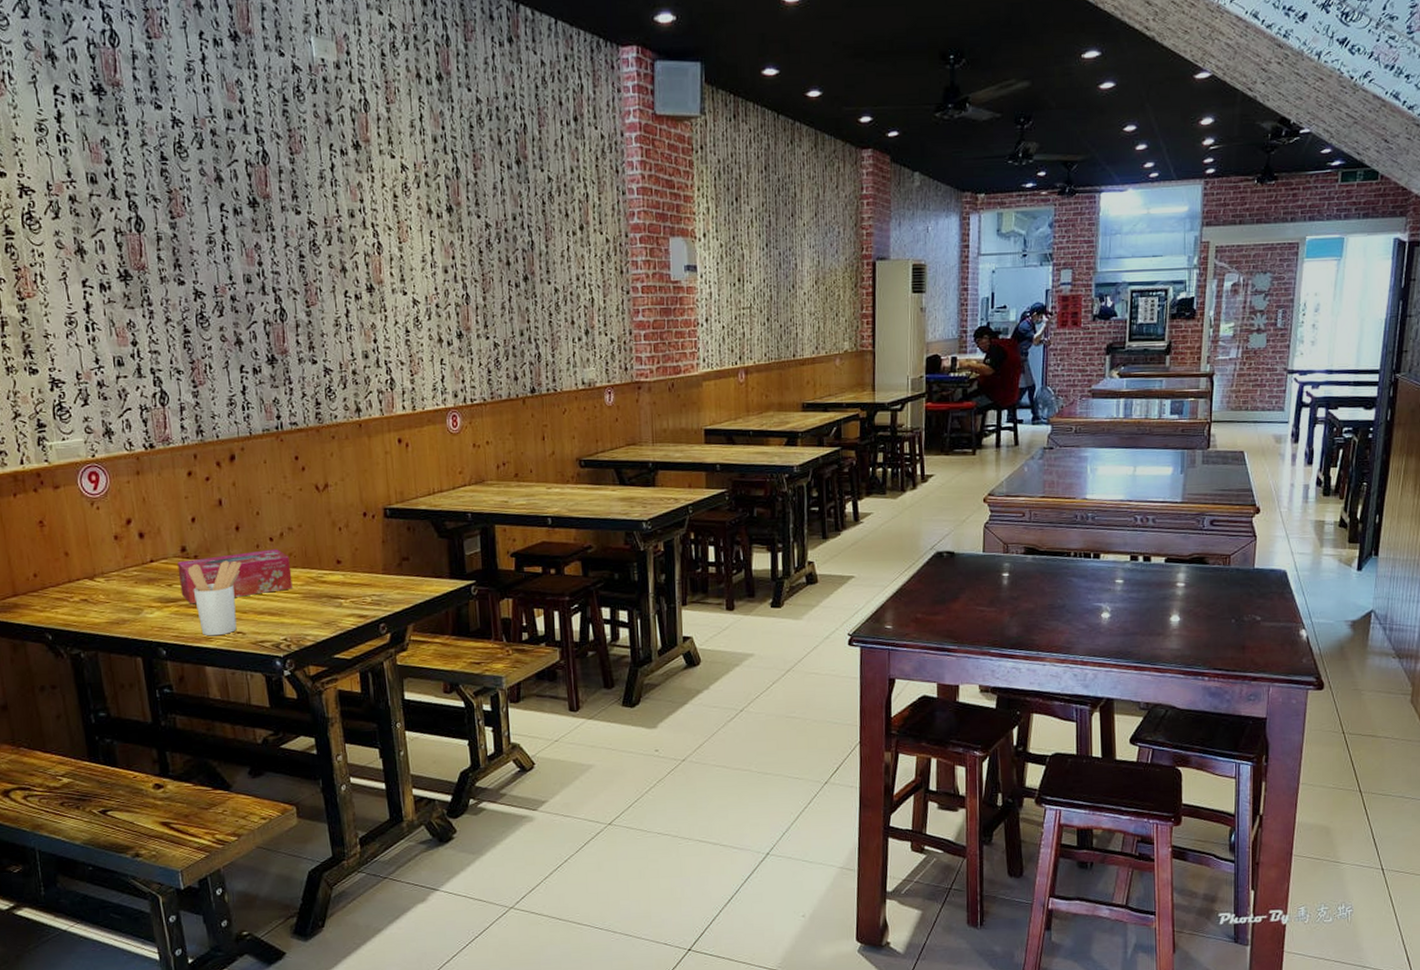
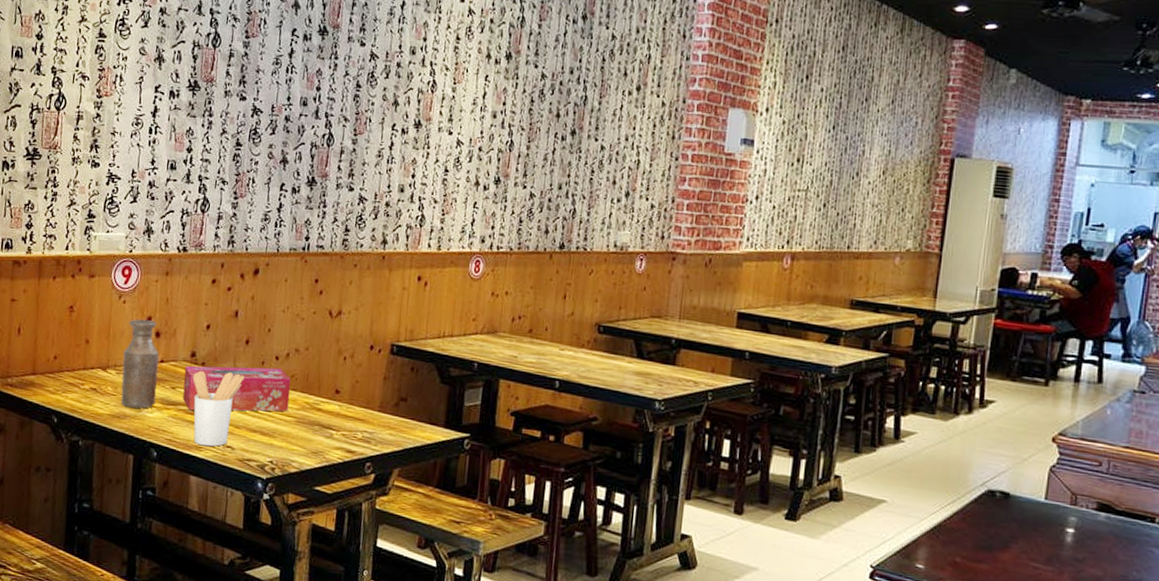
bottle: none [107,522,154,612] -> present [120,319,159,409]

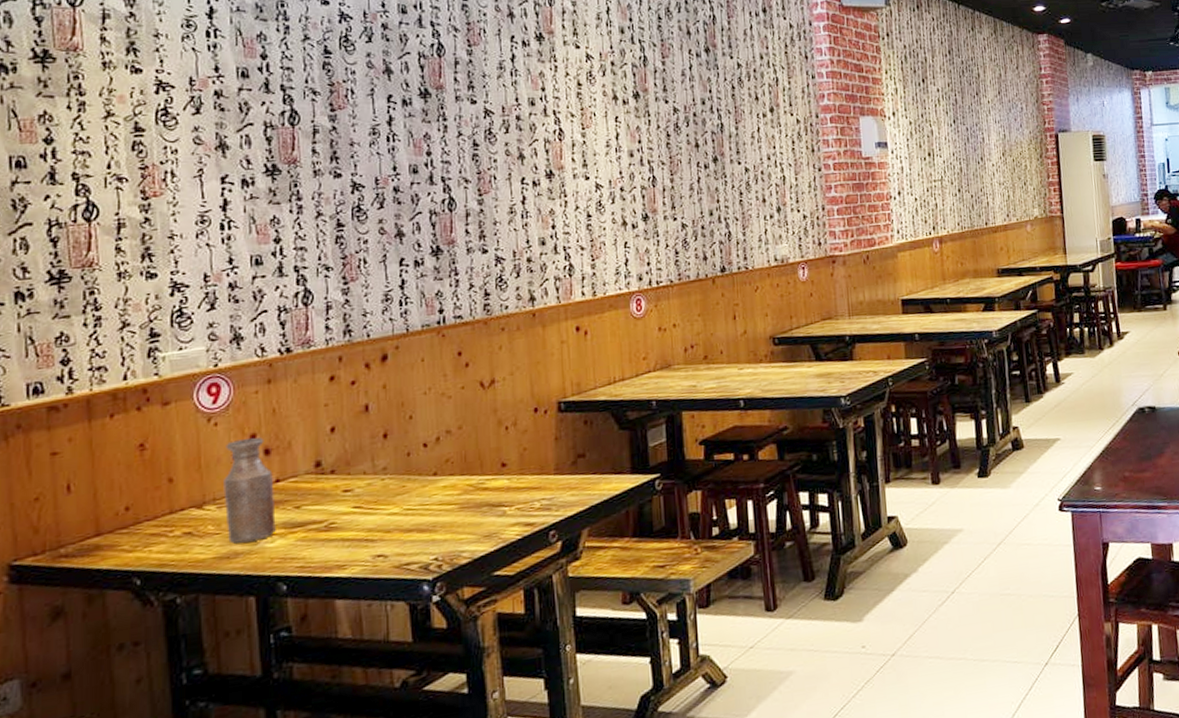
tissue box: present [182,366,291,412] -> none [309,456,448,528]
utensil holder: present [192,370,245,447] -> none [321,472,388,563]

